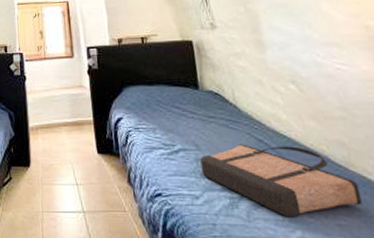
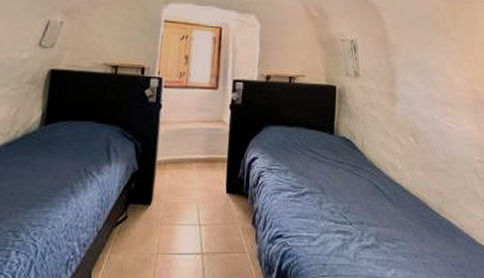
shopping bag: present [200,144,363,217] -> none [322,189,445,257]

